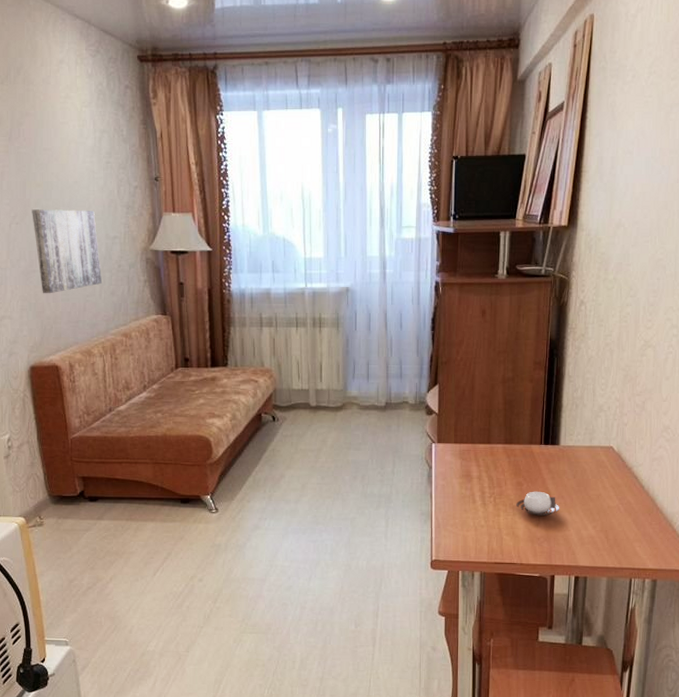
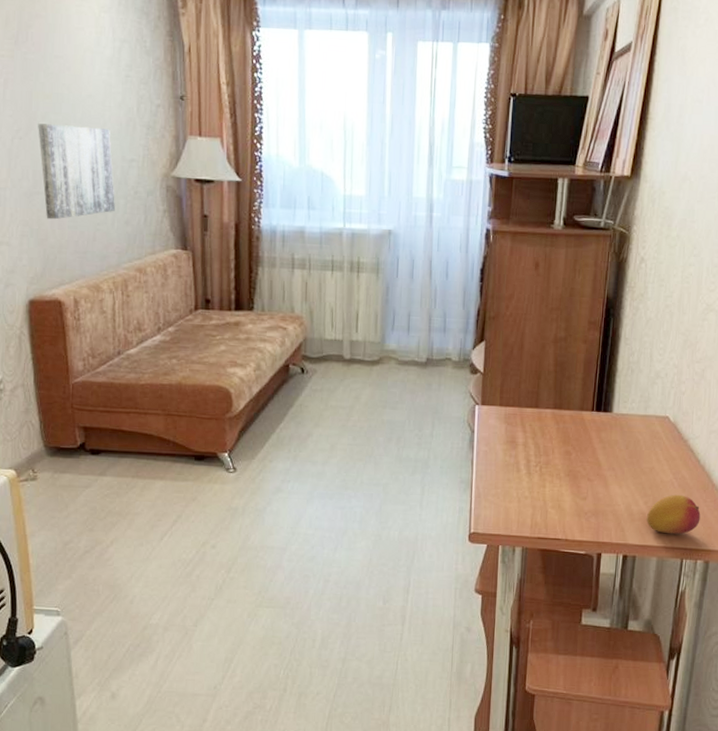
cup: present [516,491,560,516] -> none [563,461,610,488]
fruit: none [596,518,647,556] -> present [647,494,701,534]

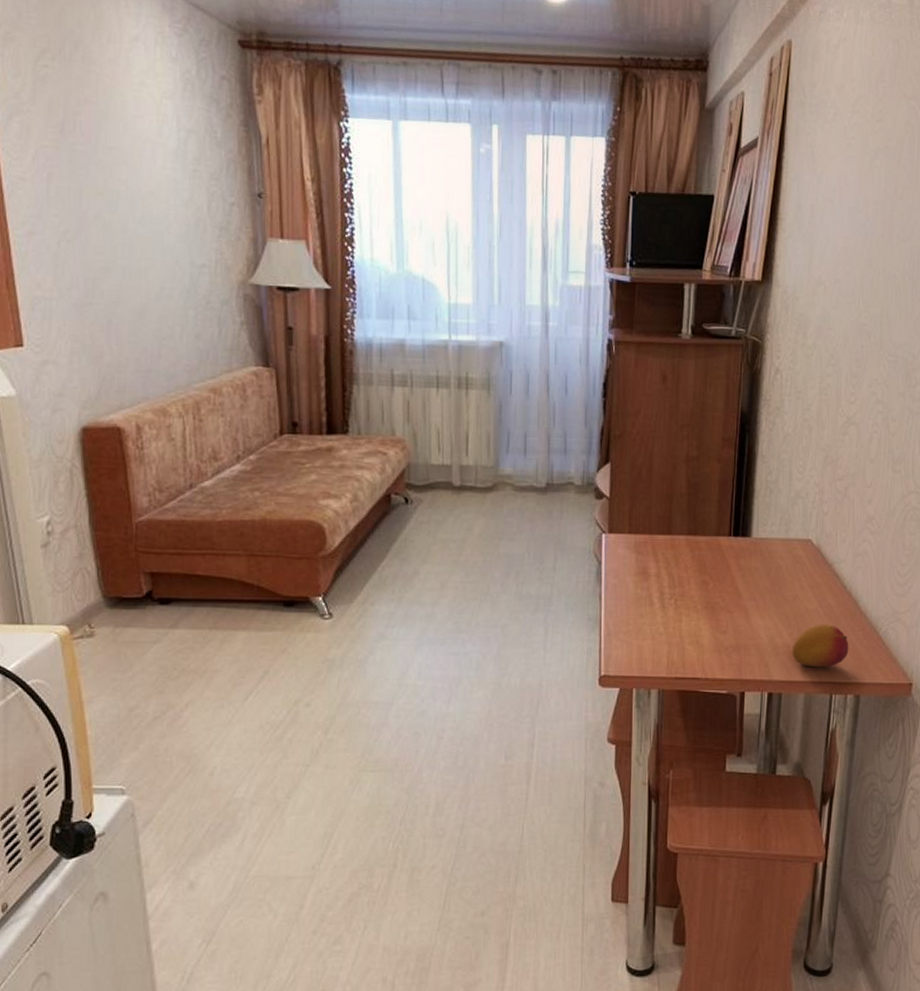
wall art: present [38,123,116,220] -> none [89,224,185,334]

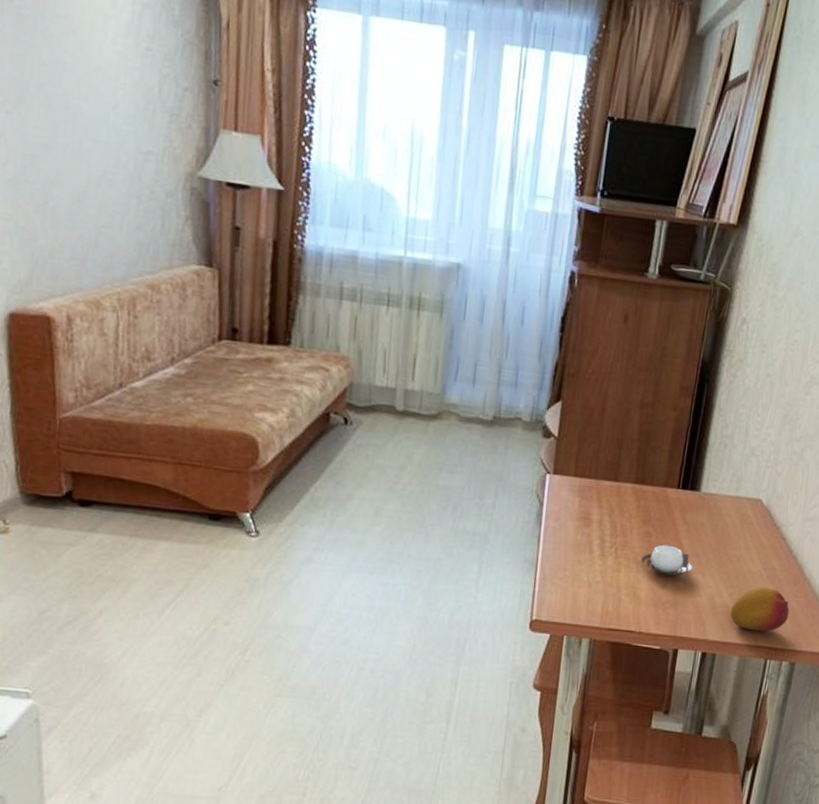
cup: none [701,591,752,621] -> present [641,544,693,576]

